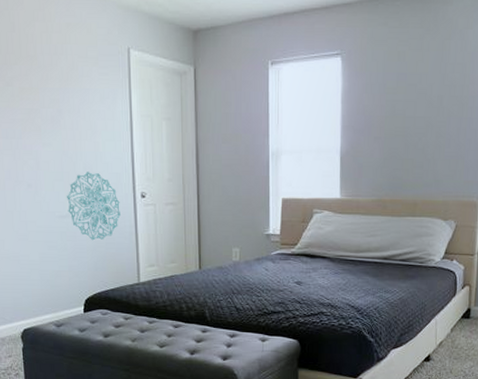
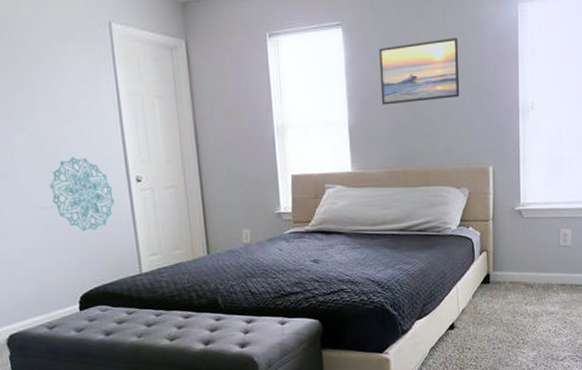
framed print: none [374,68,456,134] -> present [379,37,460,105]

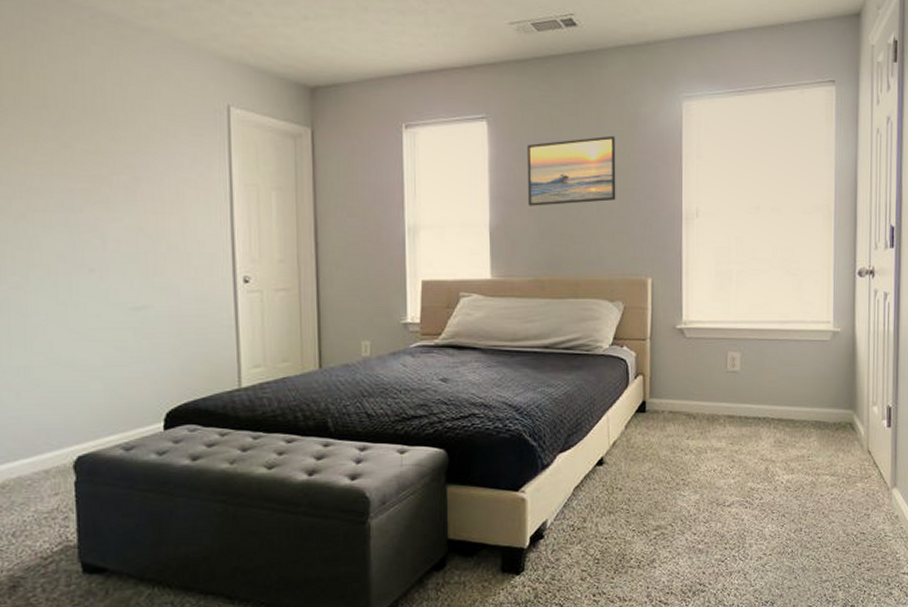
wall decoration: present [50,157,114,232] -> none [144,252,216,338]

